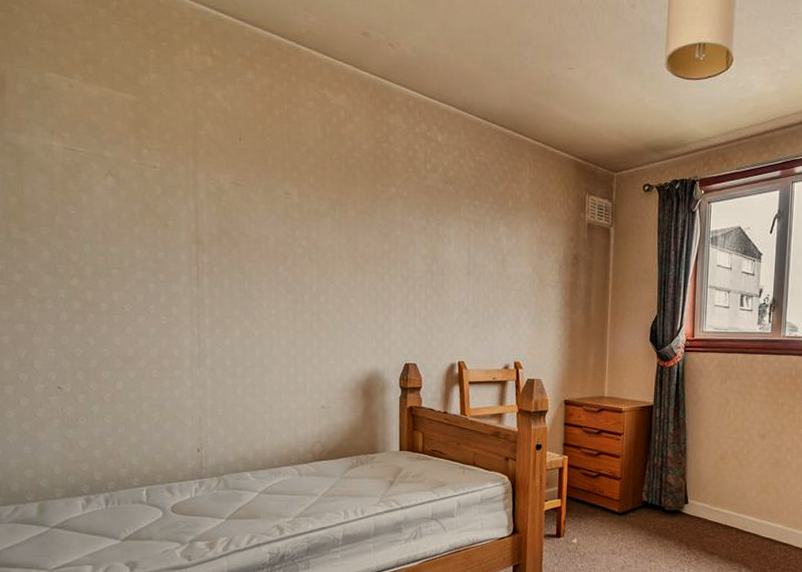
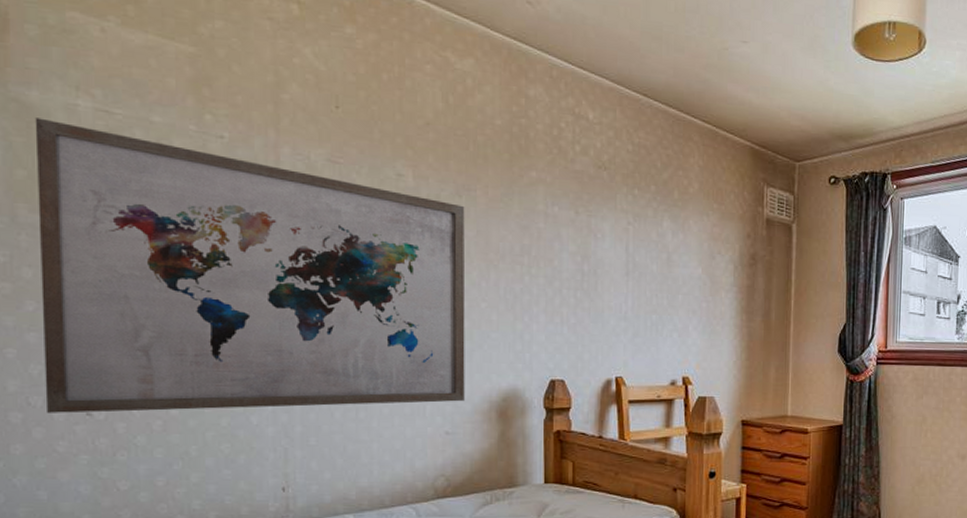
wall art: none [23,157,338,387] -> present [35,118,466,413]

